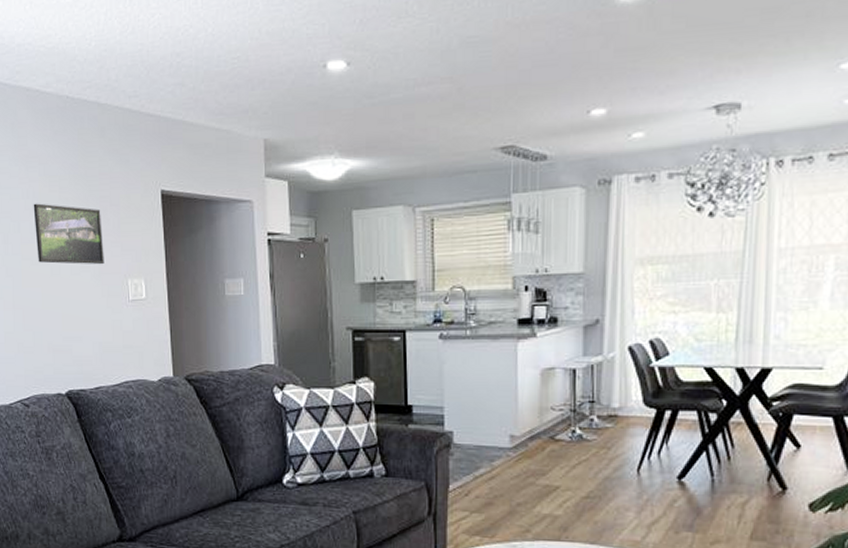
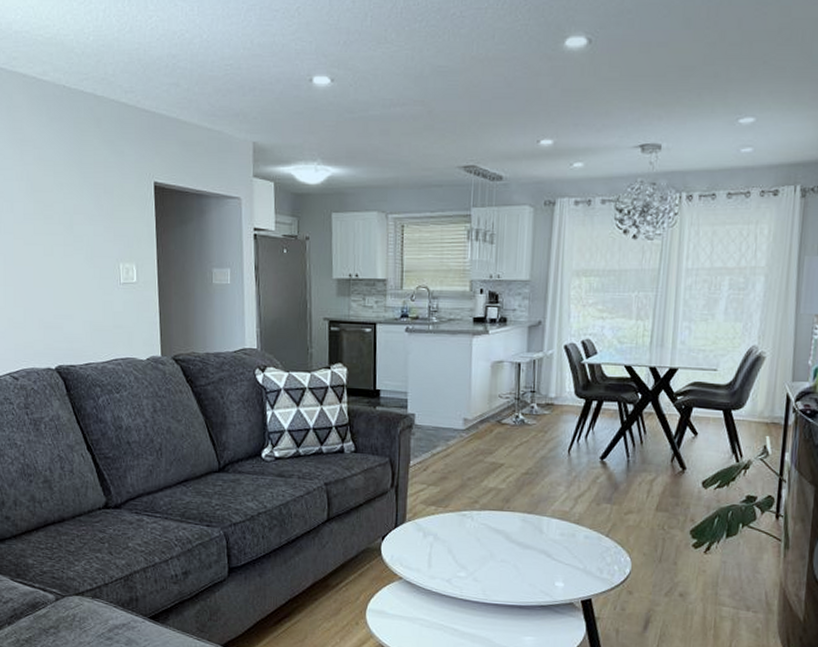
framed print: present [33,203,104,265] -> none [27,185,97,249]

